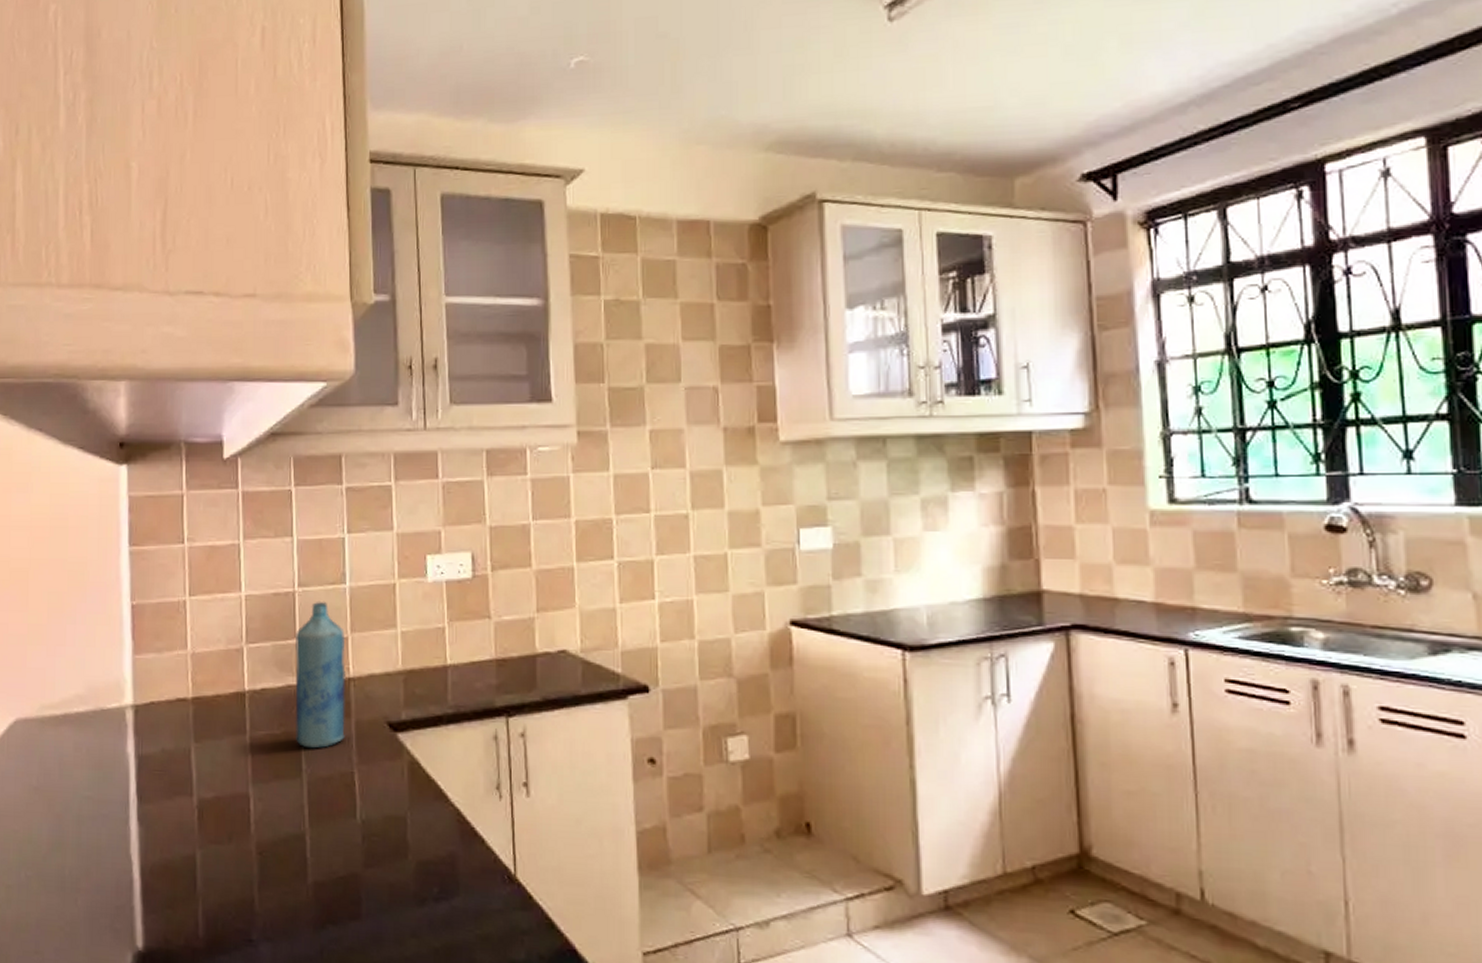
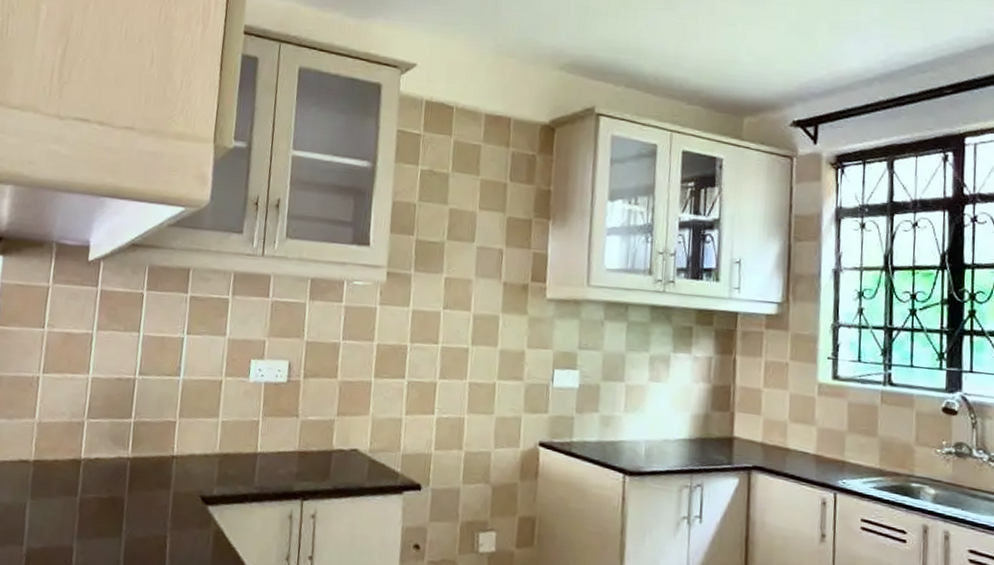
bottle: present [294,601,346,749] -> none [120,388,174,514]

